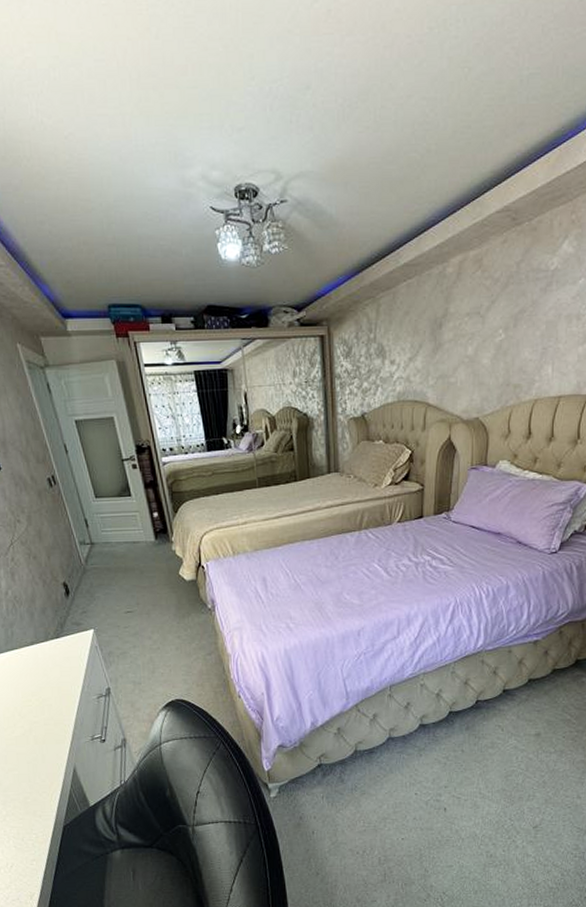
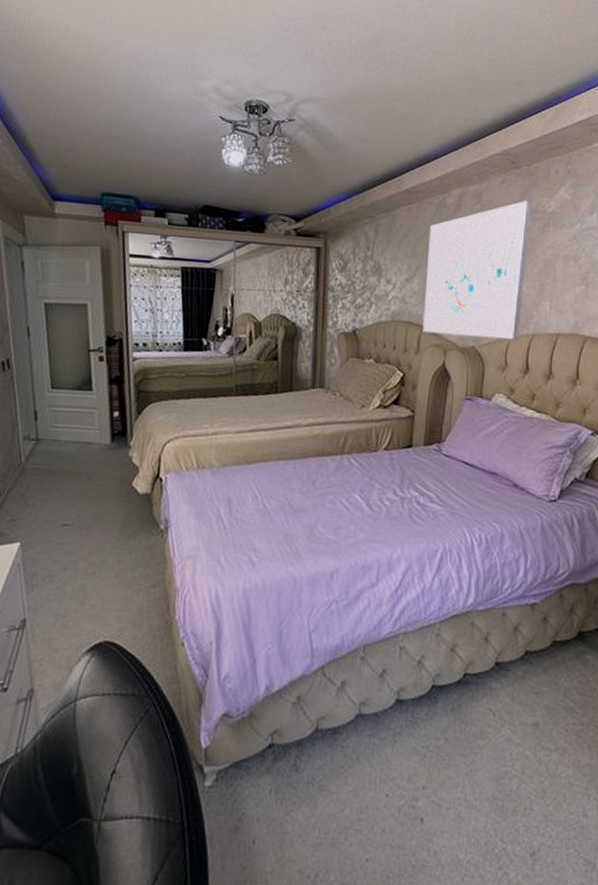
wall art: none [428,259,535,409] -> present [423,200,533,340]

